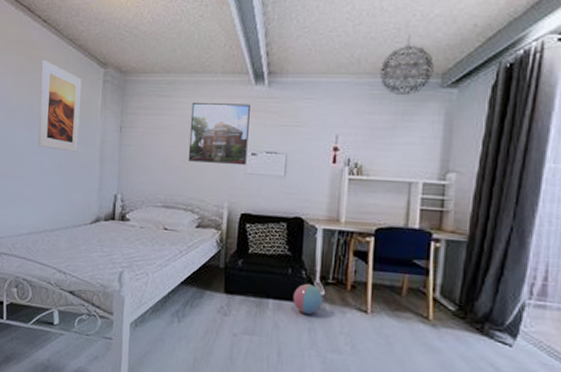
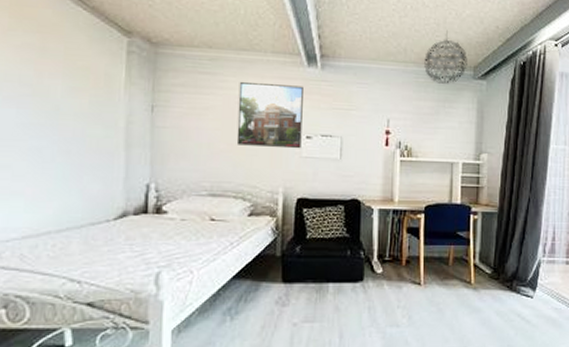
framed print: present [37,59,82,152] -> none [33,19,97,135]
ball: present [293,284,324,315] -> none [352,264,382,294]

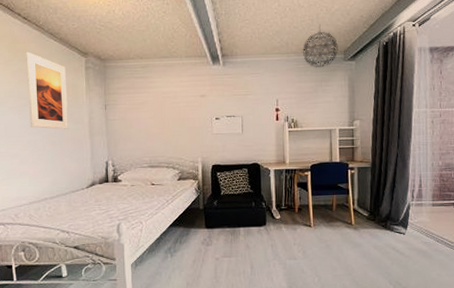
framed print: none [33,19,97,135] -> present [26,51,68,129]
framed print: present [236,82,303,149] -> none [164,80,212,129]

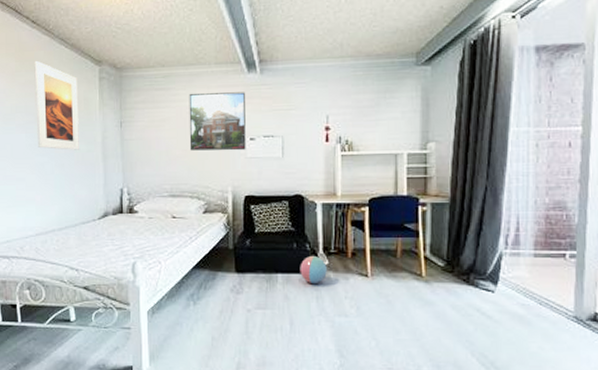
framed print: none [164,80,212,129] -> present [189,92,246,151]
ball: none [258,212,280,235] -> present [300,256,328,285]
pendant light: present [303,23,338,67] -> none [362,18,409,75]

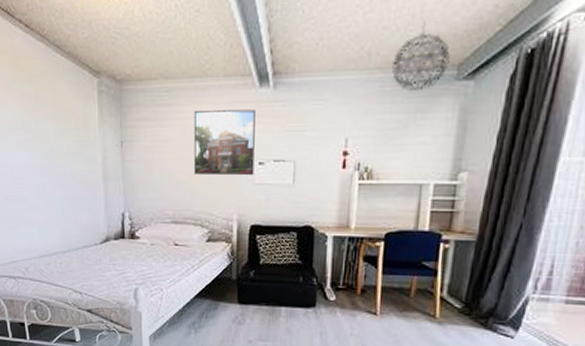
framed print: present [34,60,79,150] -> none [30,70,79,171]
ball: present [300,256,328,285] -> none [305,291,335,320]
pendant light: none [362,18,409,75] -> present [392,20,450,91]

